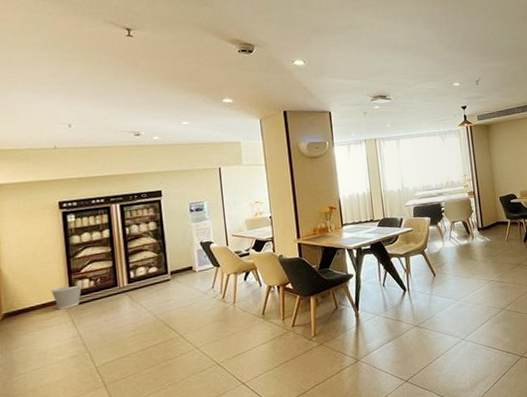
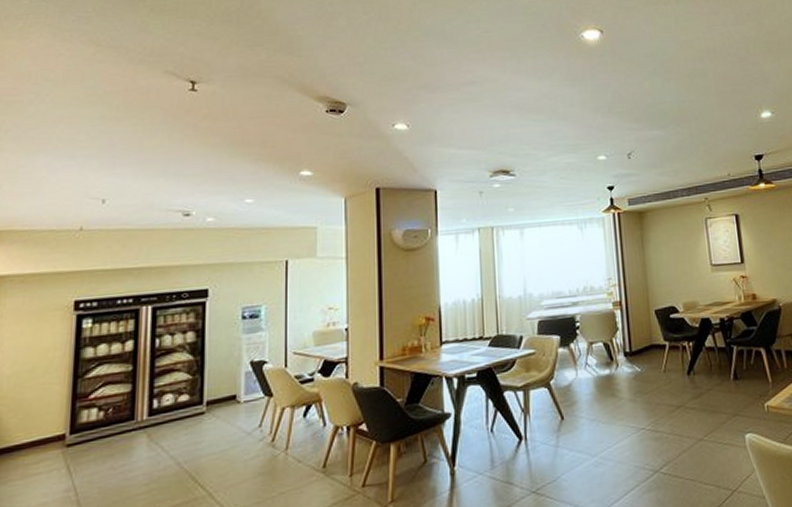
wastebasket: present [51,282,83,310] -> none [46,413,89,451]

